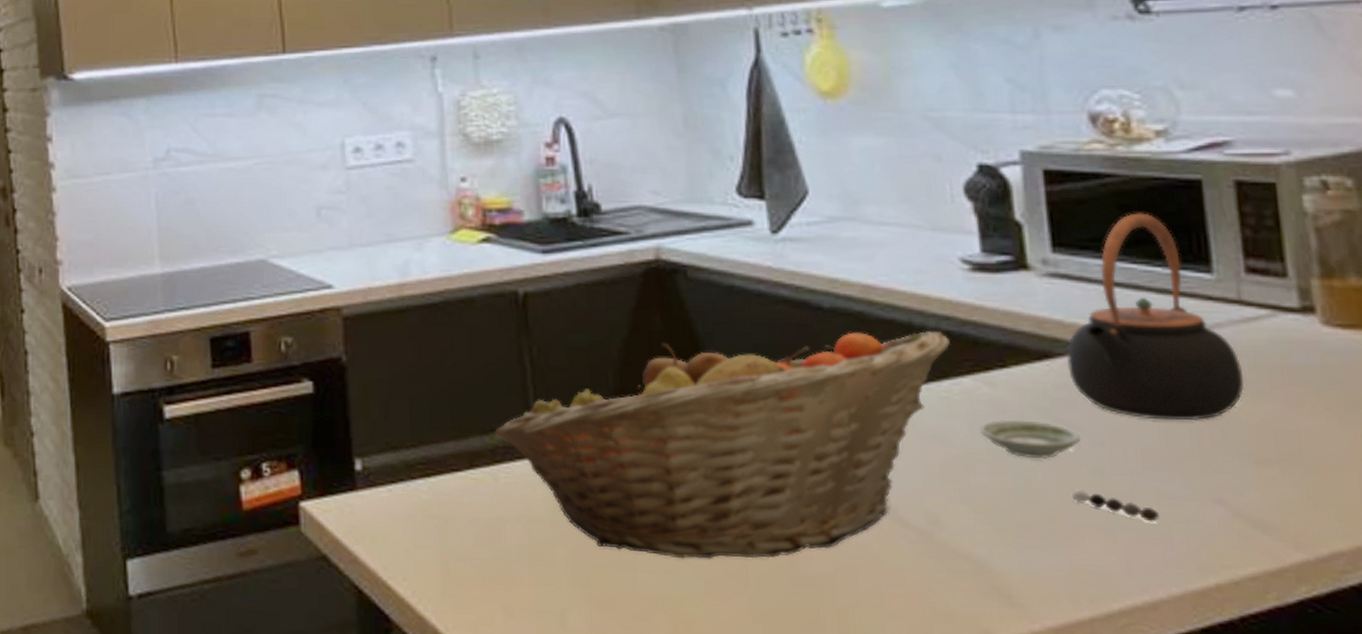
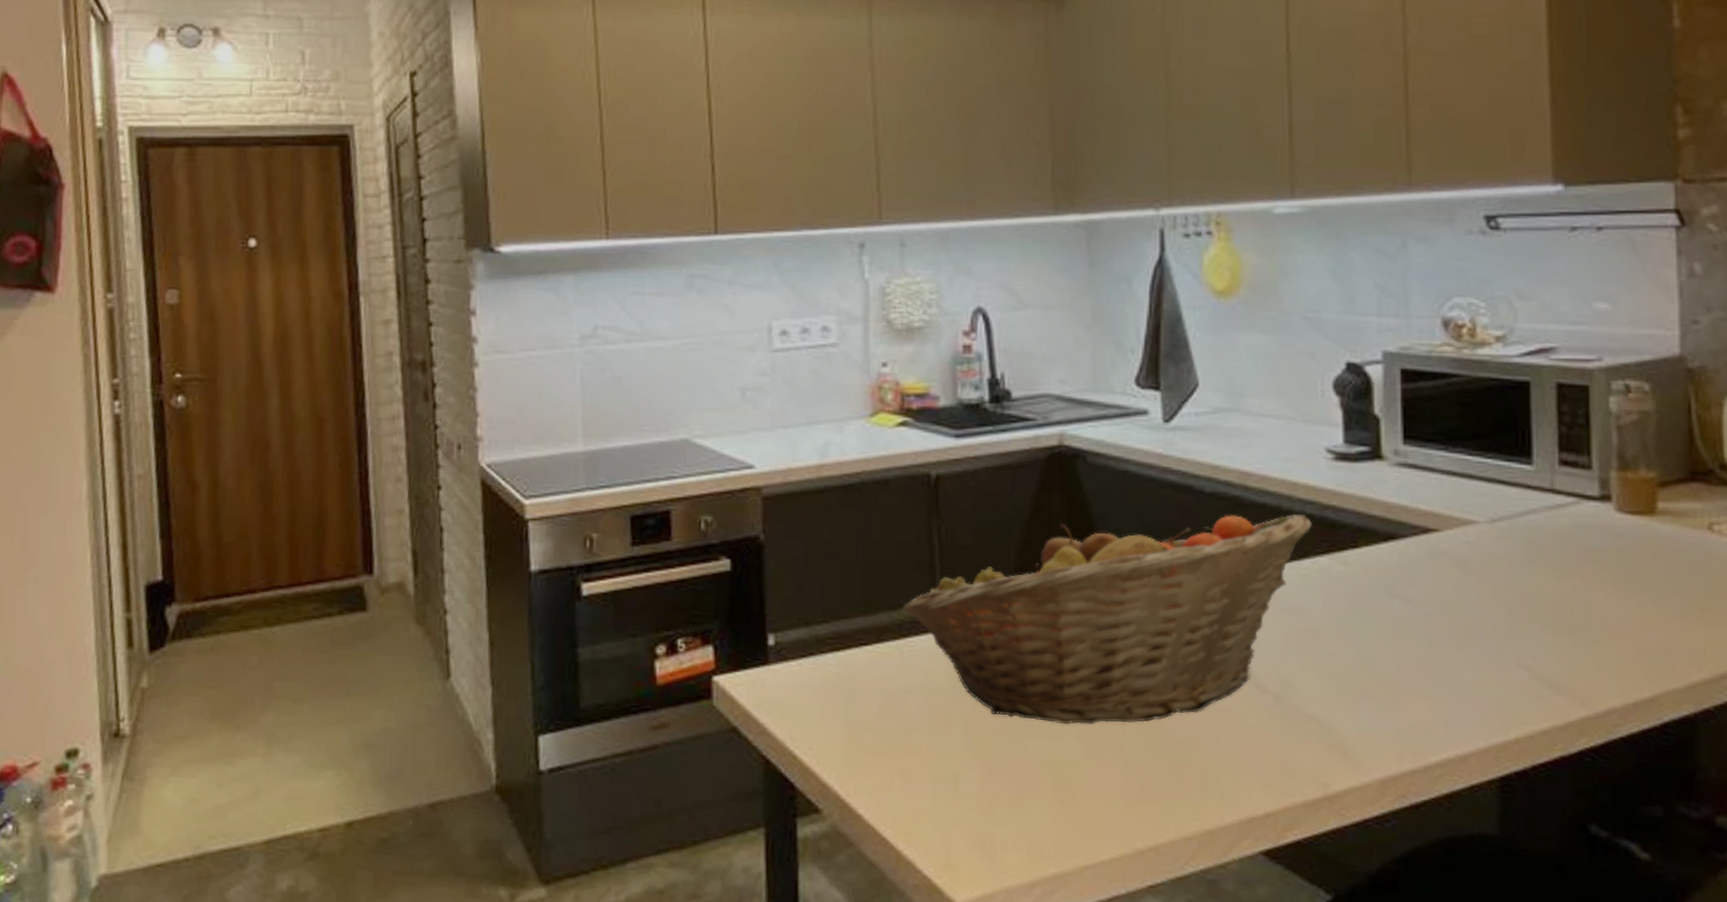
saucer: present [980,419,1080,459] -> none [1332,595,1415,630]
teapot: present [1067,213,1244,421] -> none [1409,410,1550,596]
pepper shaker: present [1071,488,1159,522] -> none [1403,655,1474,685]

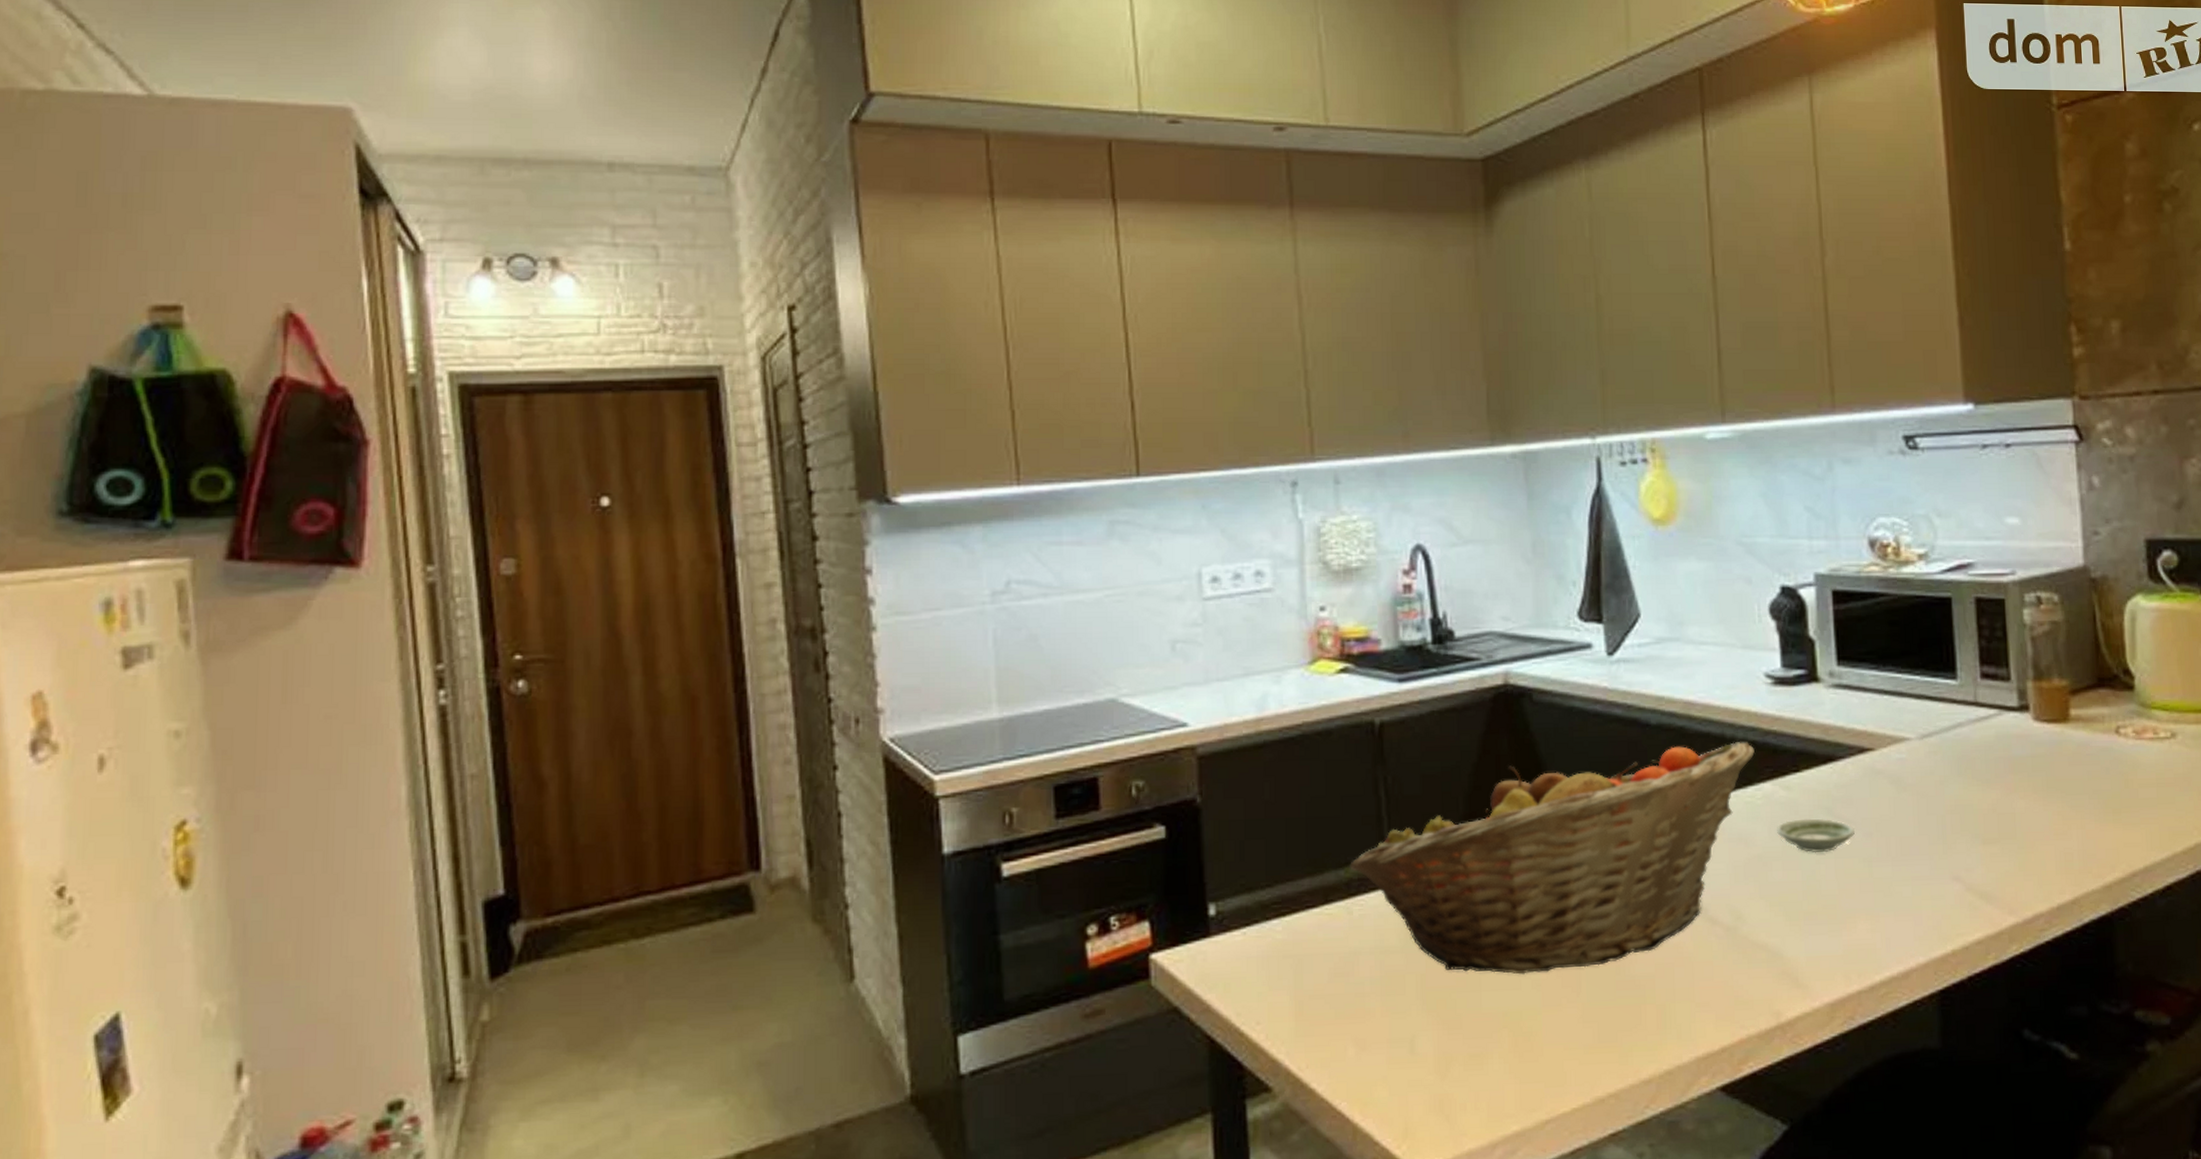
saucer: none [1332,595,1415,630] -> present [1777,818,1855,853]

